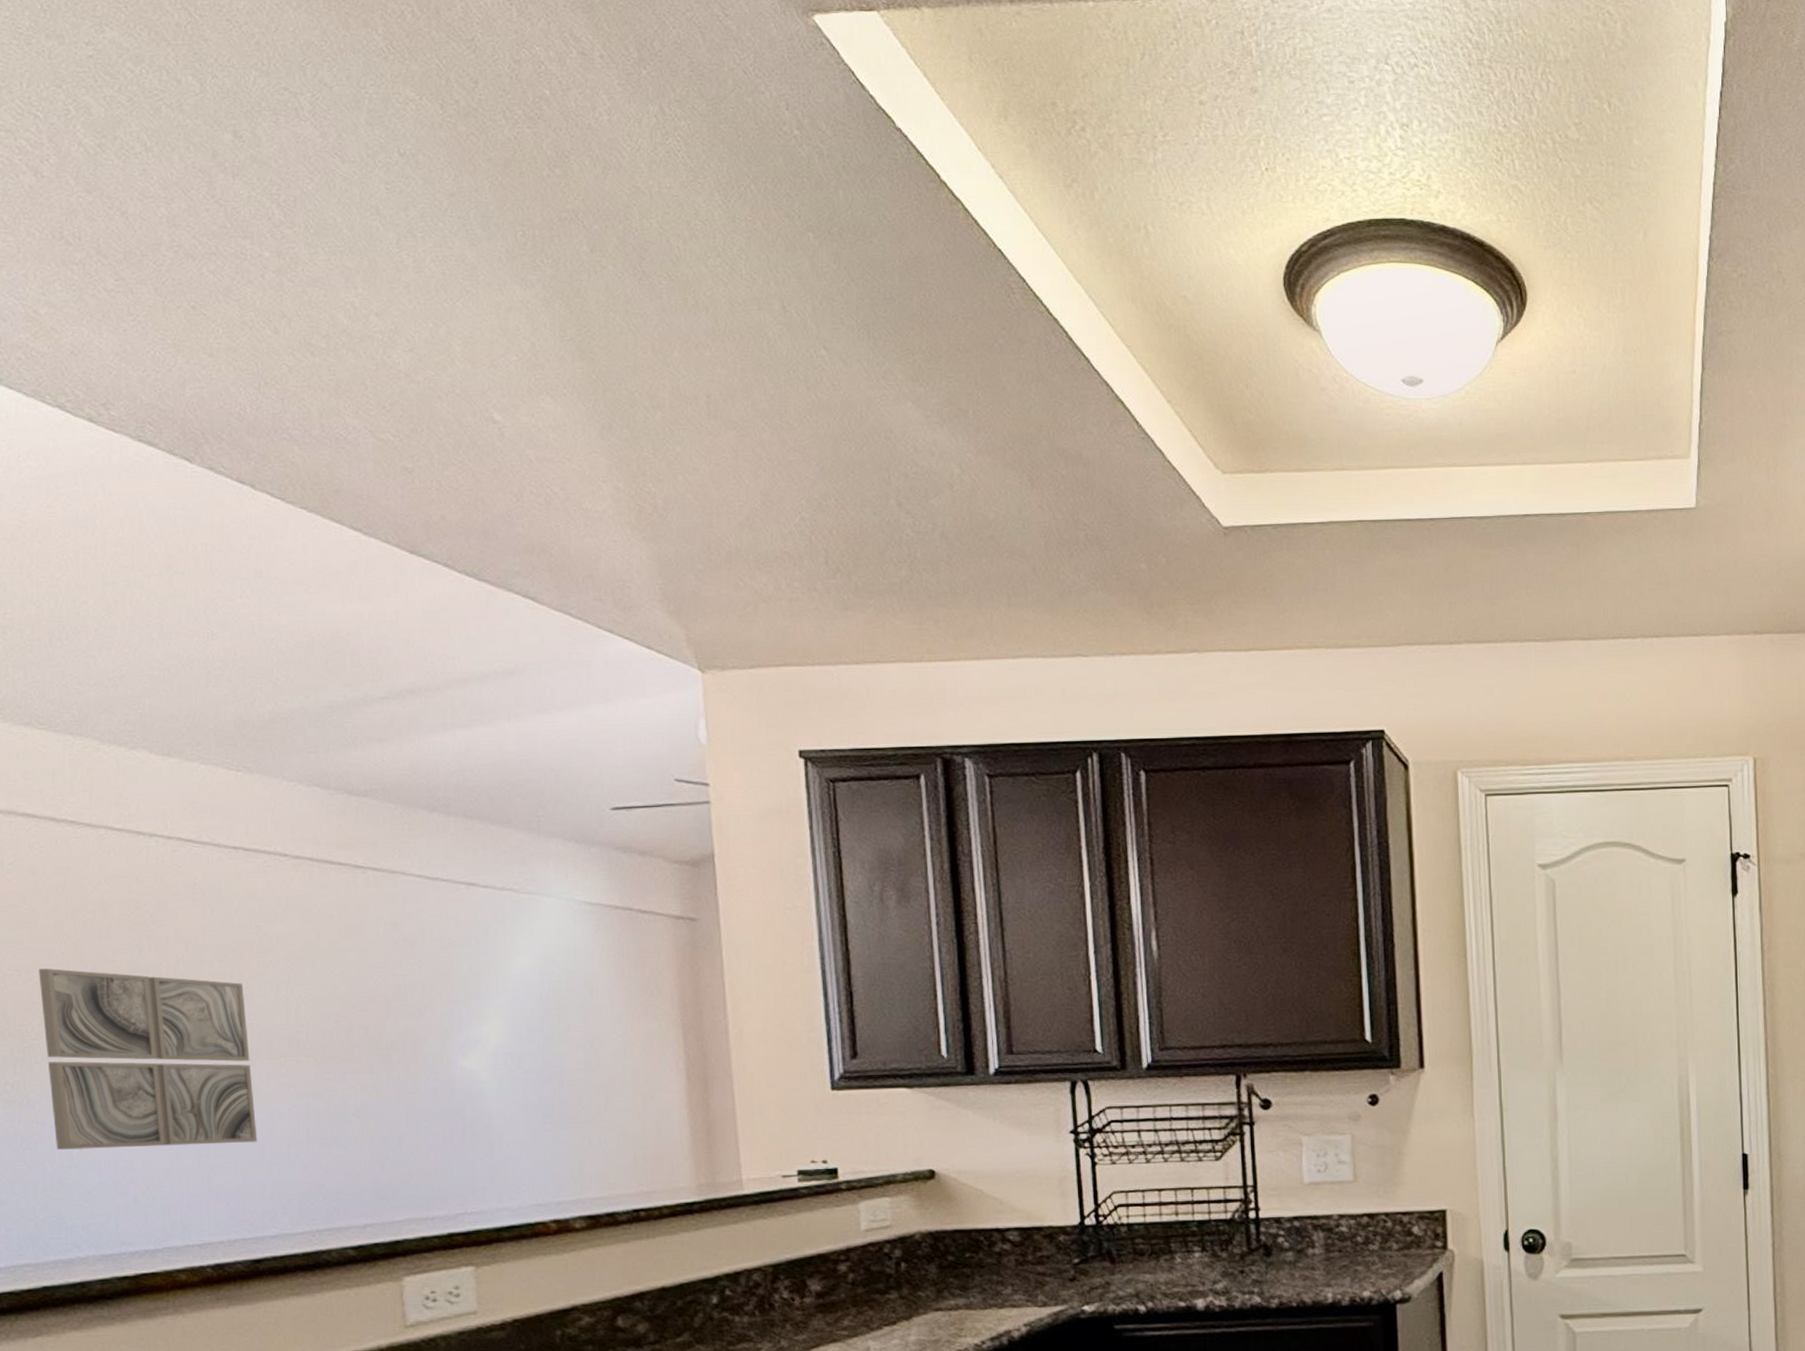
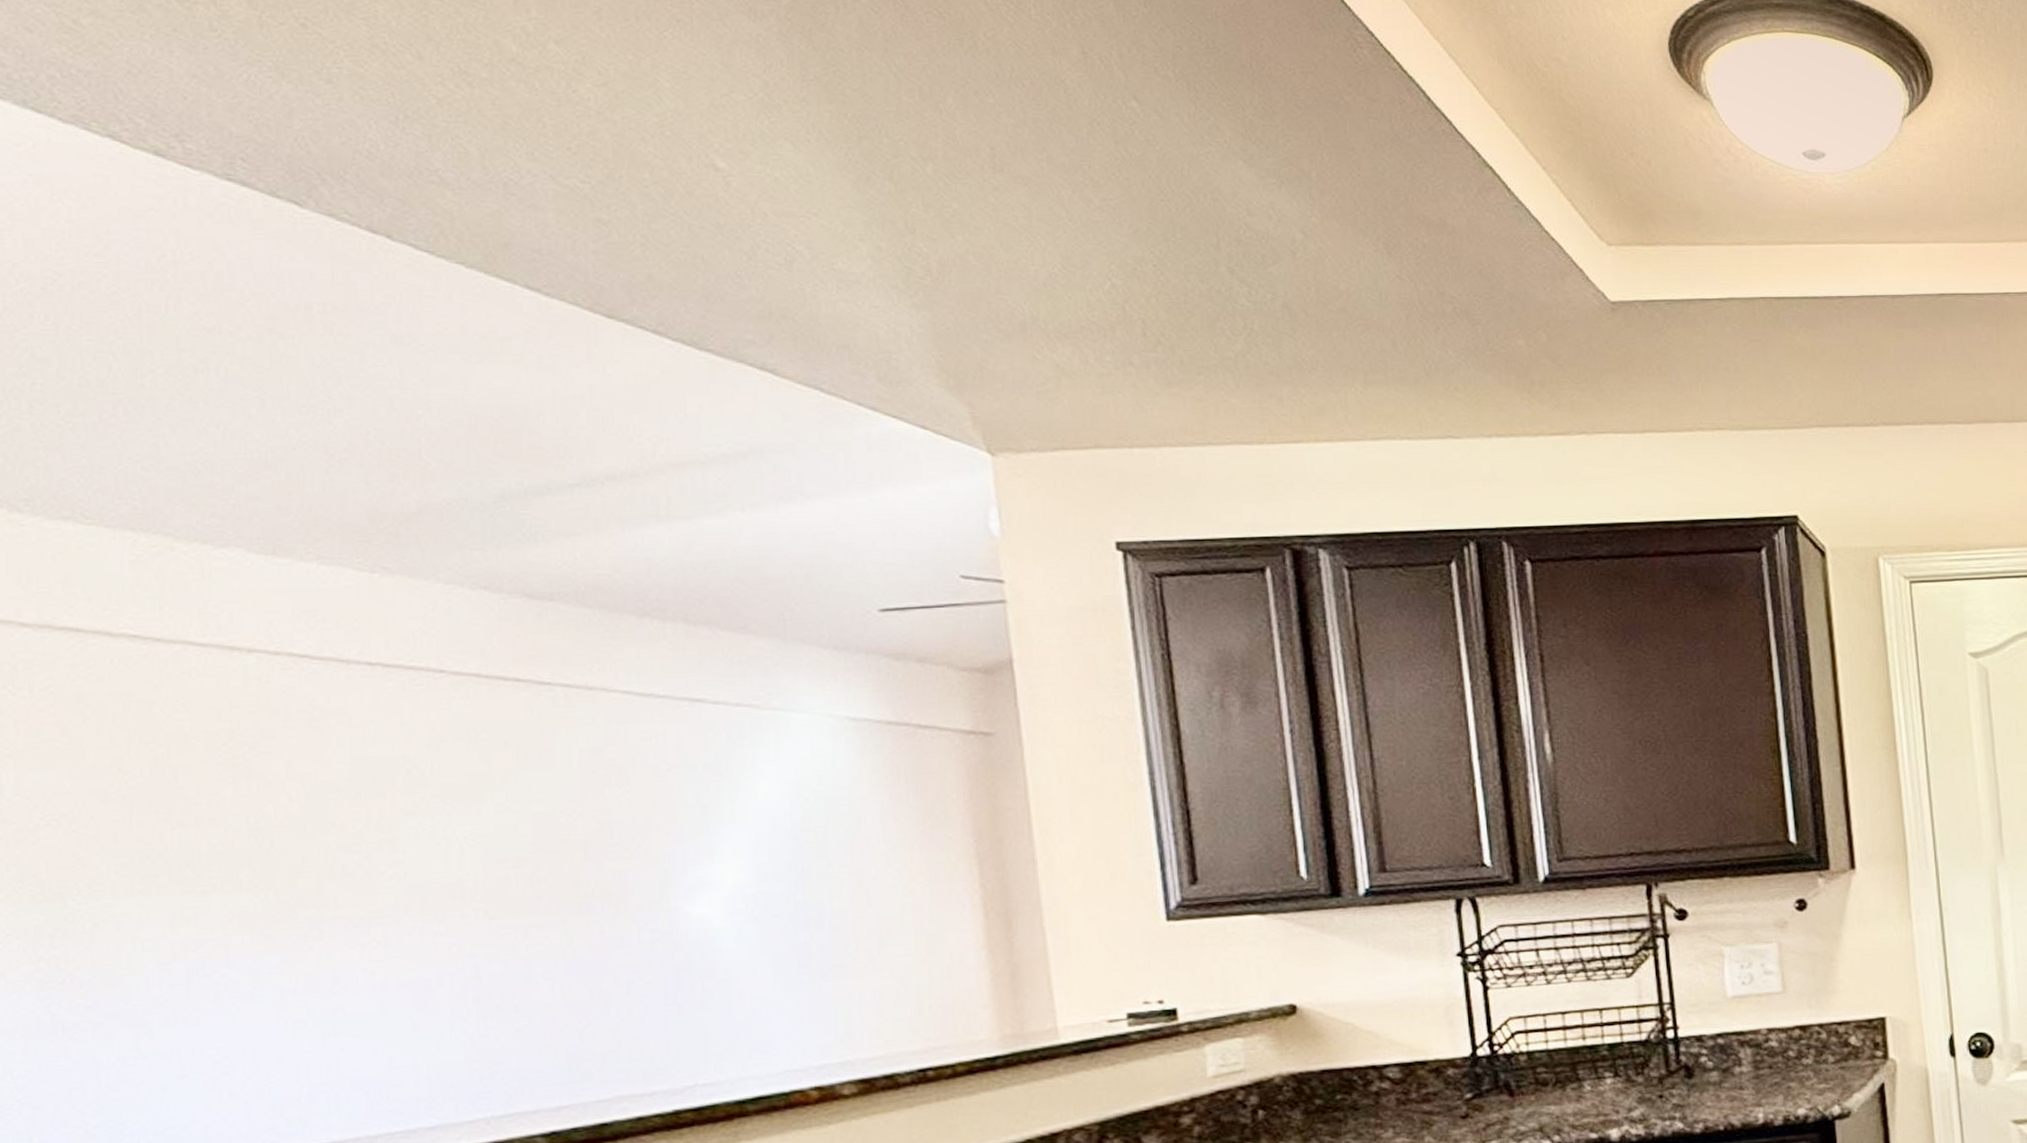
wall art: present [38,969,258,1150] -> none [87,816,407,1038]

